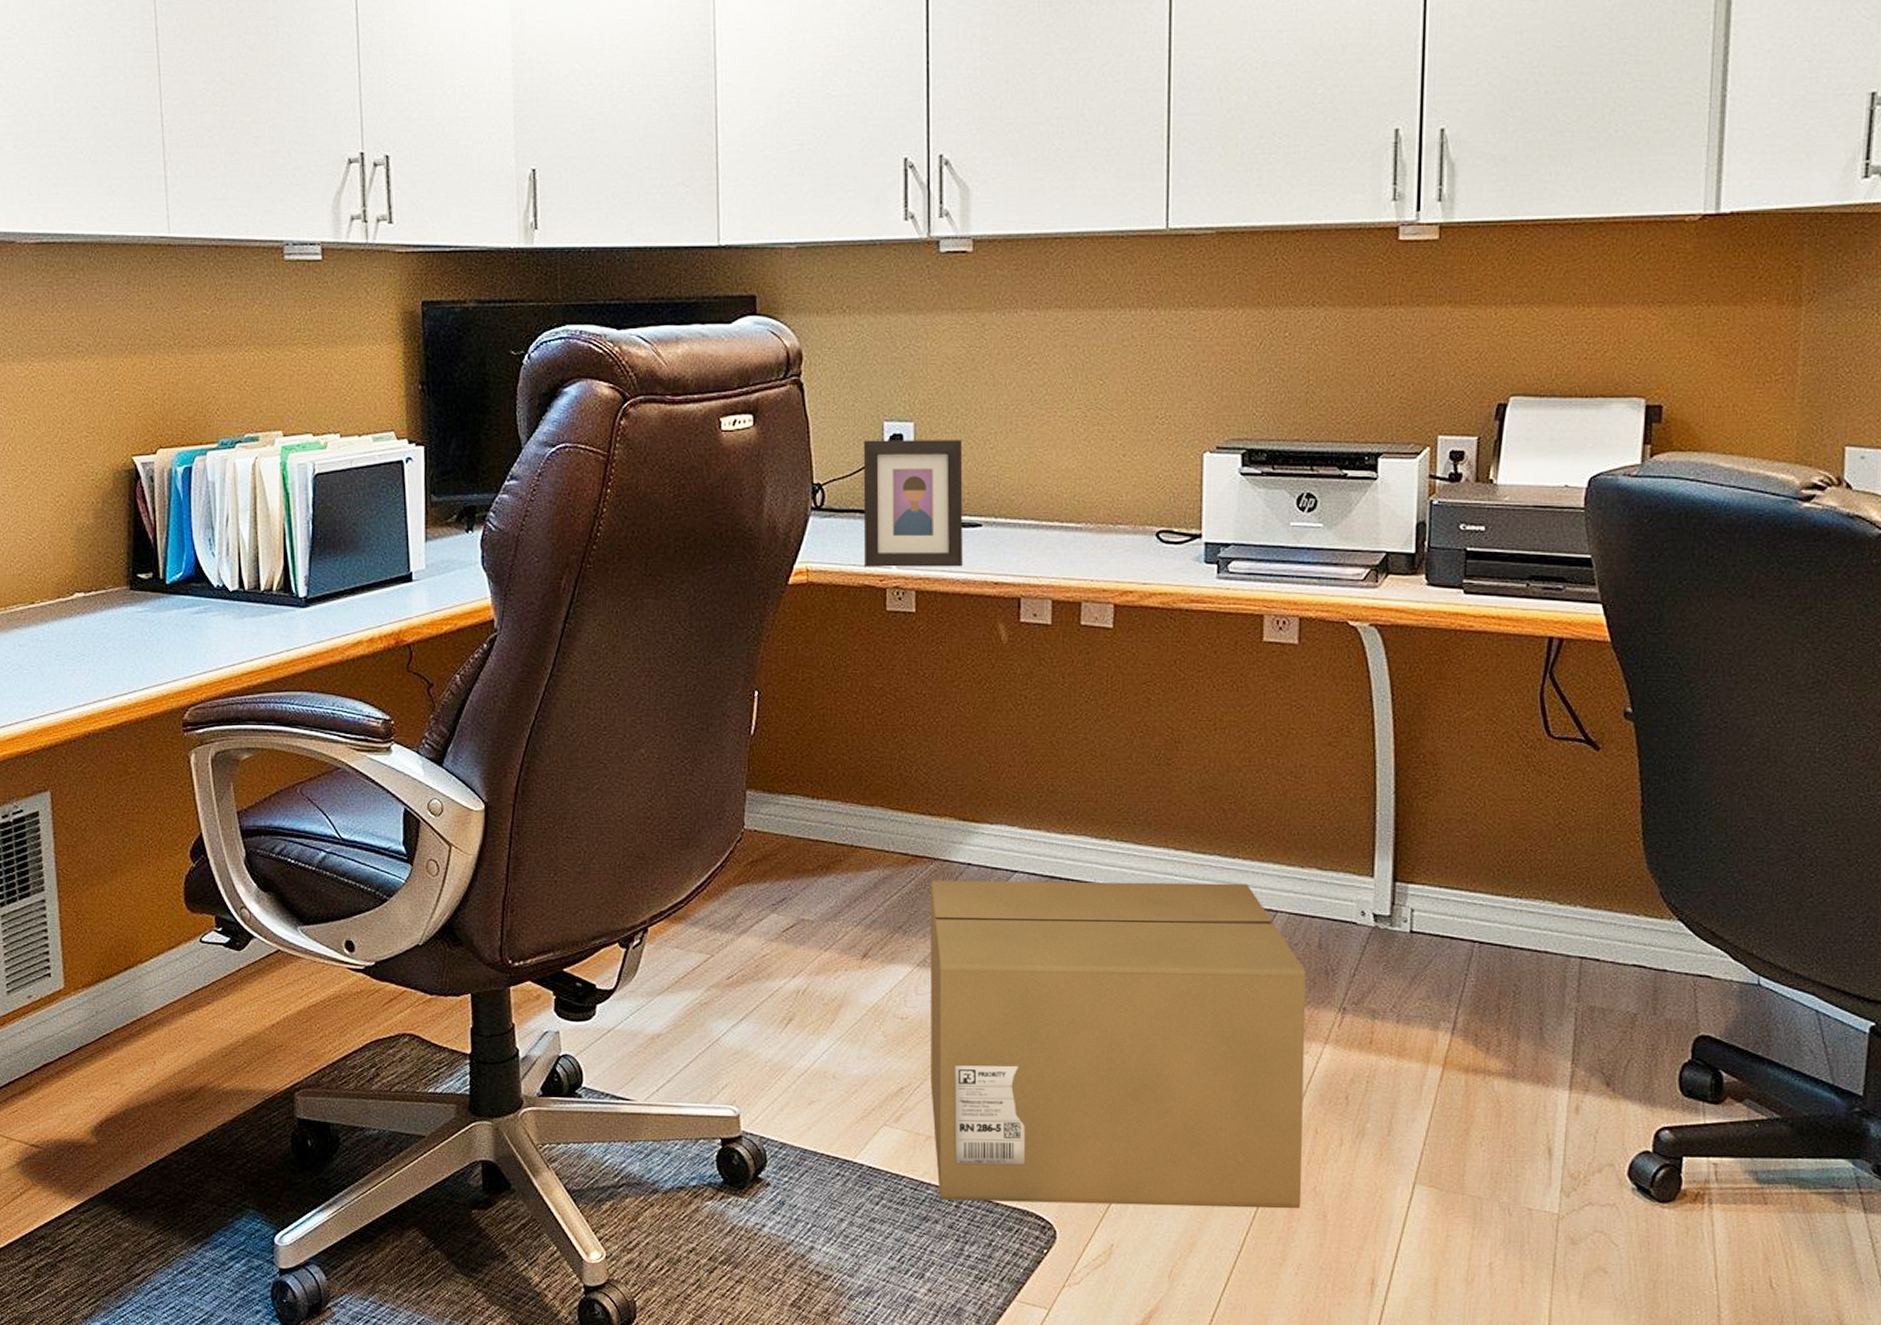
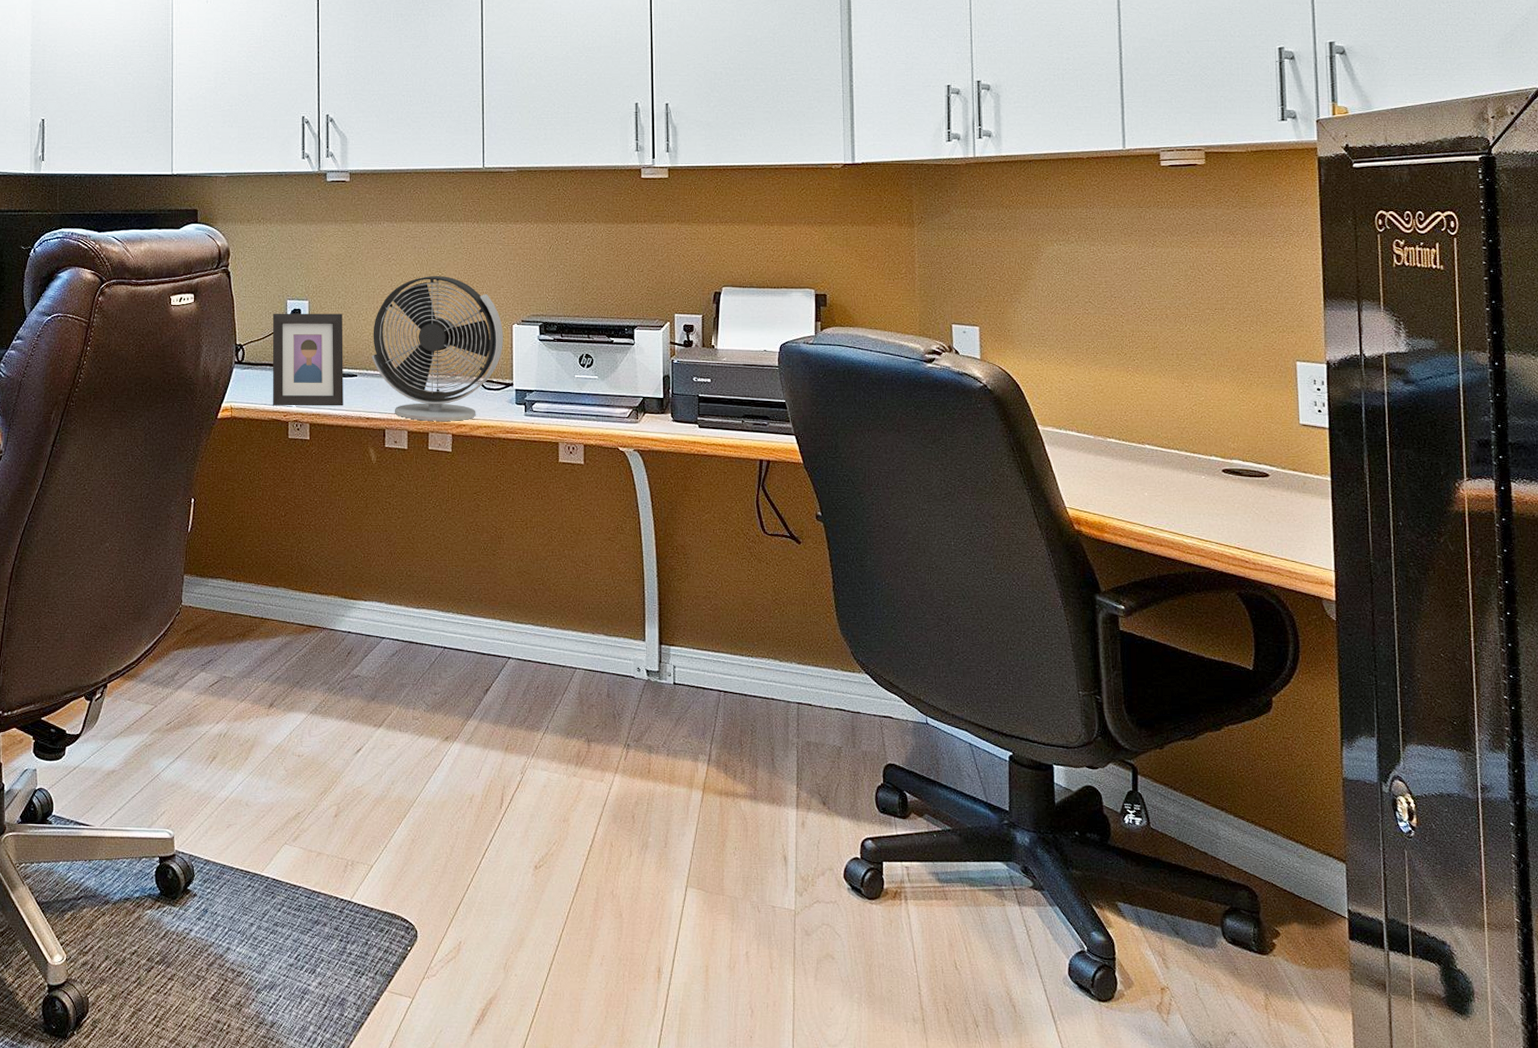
box: present [930,881,1307,1209] -> none [320,645,603,910]
desk fan: none [1003,386,1190,586] -> present [372,276,503,421]

